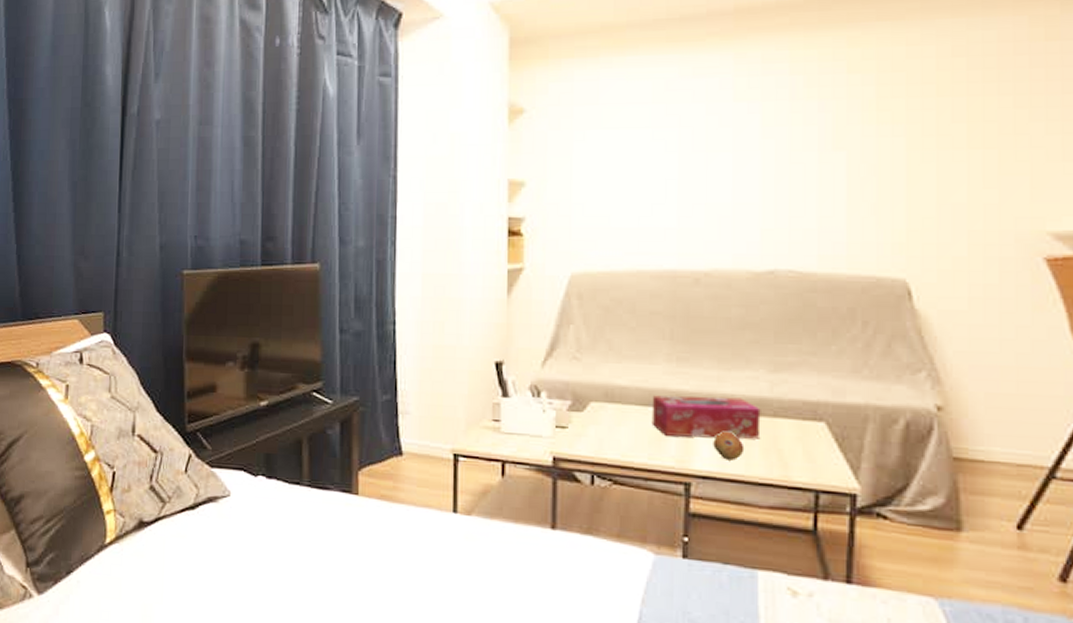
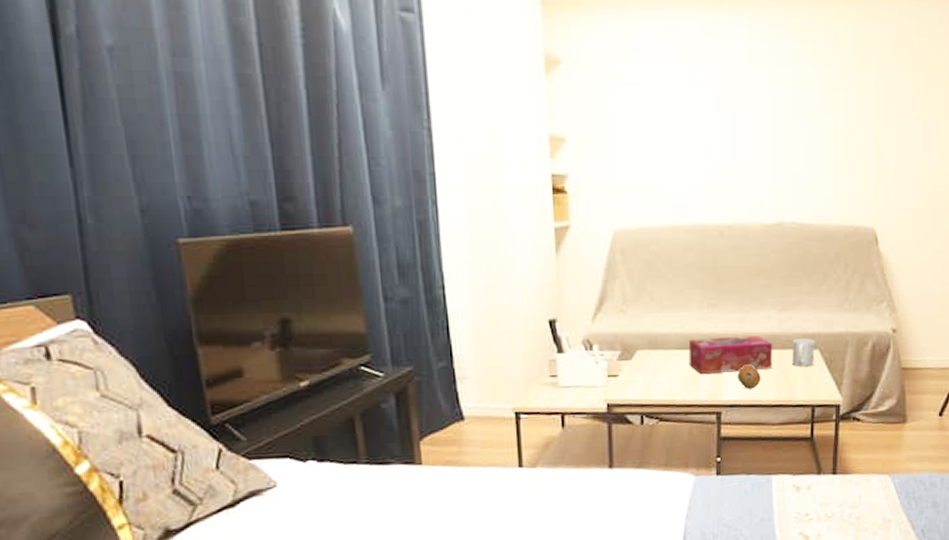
mug: none [788,407,819,442] -> present [792,338,814,367]

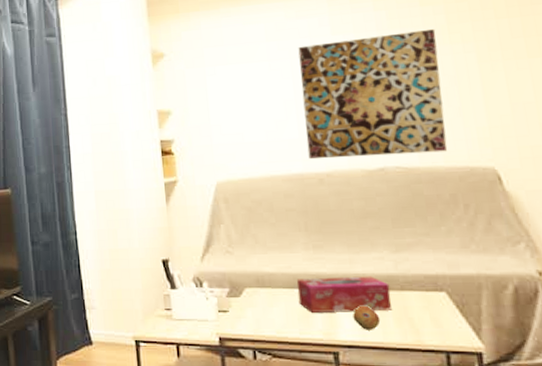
wall art: none [711,71,845,209] -> present [298,28,448,160]
mug: present [792,338,814,367] -> none [412,280,442,310]

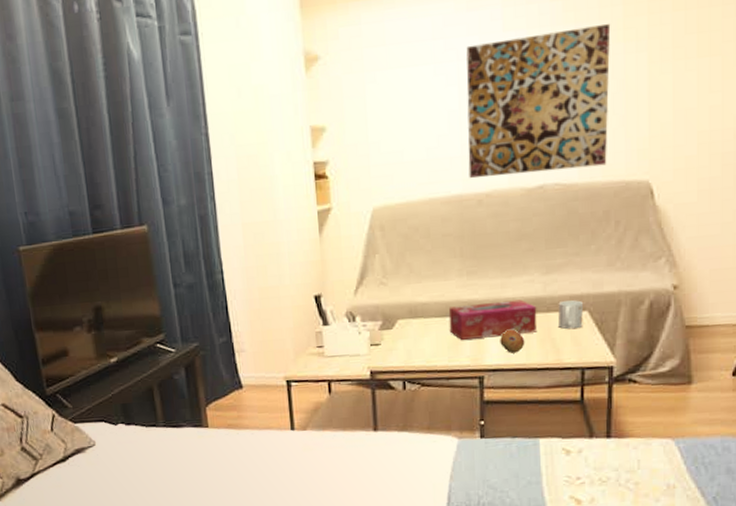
mug: none [412,280,442,310] -> present [558,300,583,330]

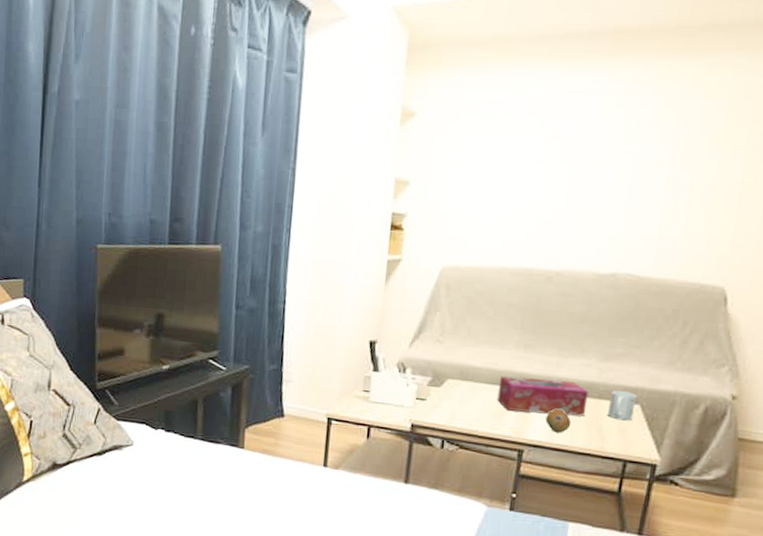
wall art: present [466,23,611,179] -> none [543,126,711,265]

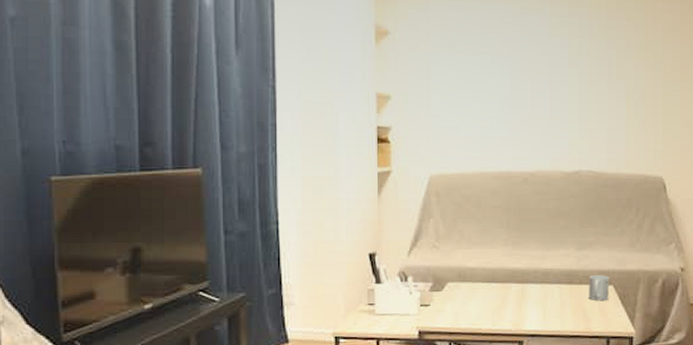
tissue box: present [497,376,589,417] -> none [494,271,571,305]
fruit: present [545,408,571,433] -> none [538,298,560,320]

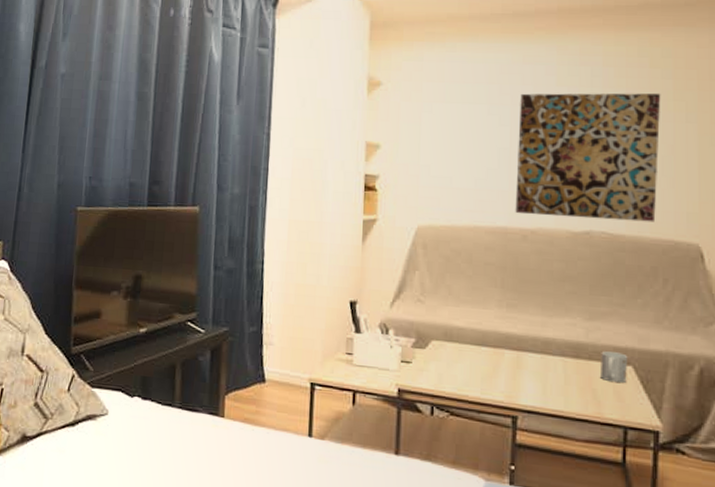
wall art: none [517,43,635,160] -> present [515,93,661,222]

